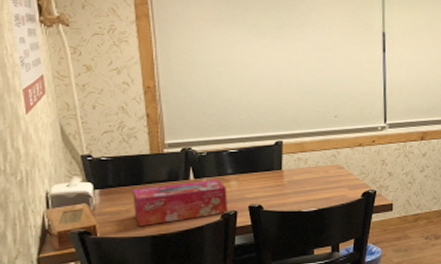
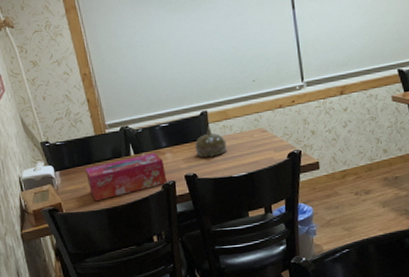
teapot: none [264,156,299,190] -> present [194,125,227,158]

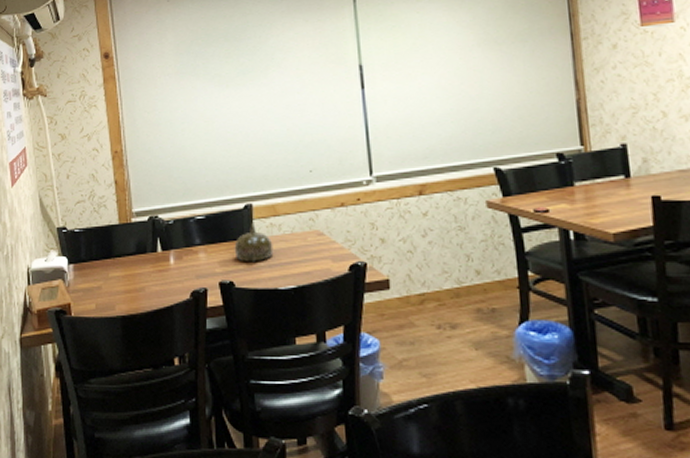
tissue box: present [85,153,168,201] -> none [103,251,198,305]

